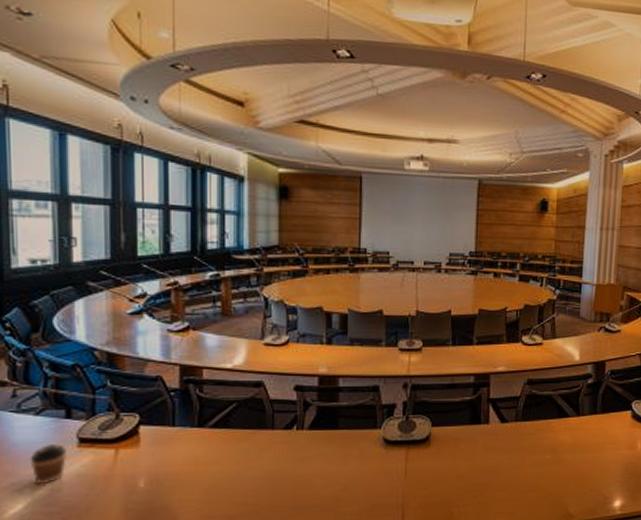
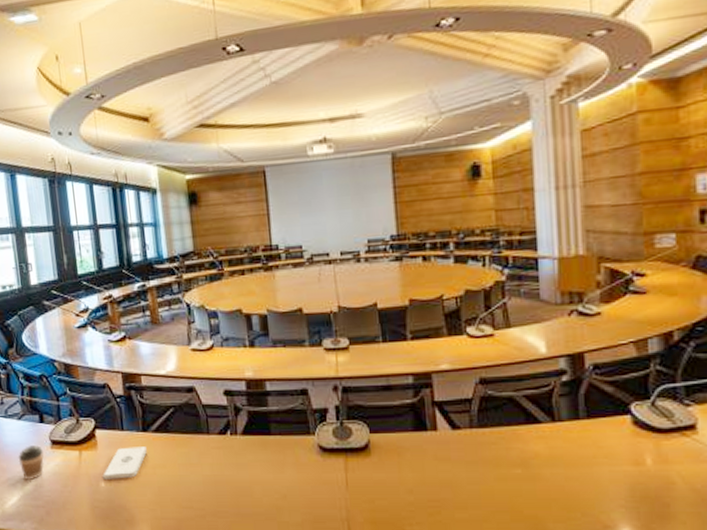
notepad: none [143,443,200,479] -> present [103,446,147,479]

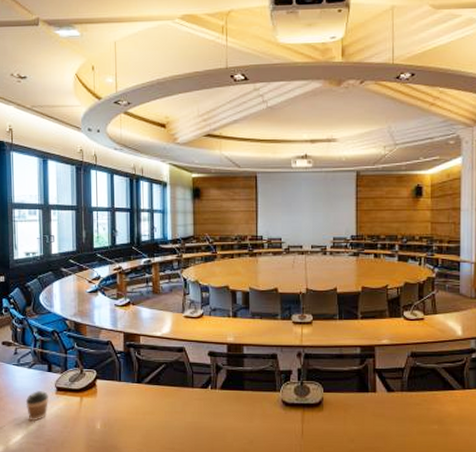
notepad: present [103,446,147,479] -> none [99,395,139,423]

